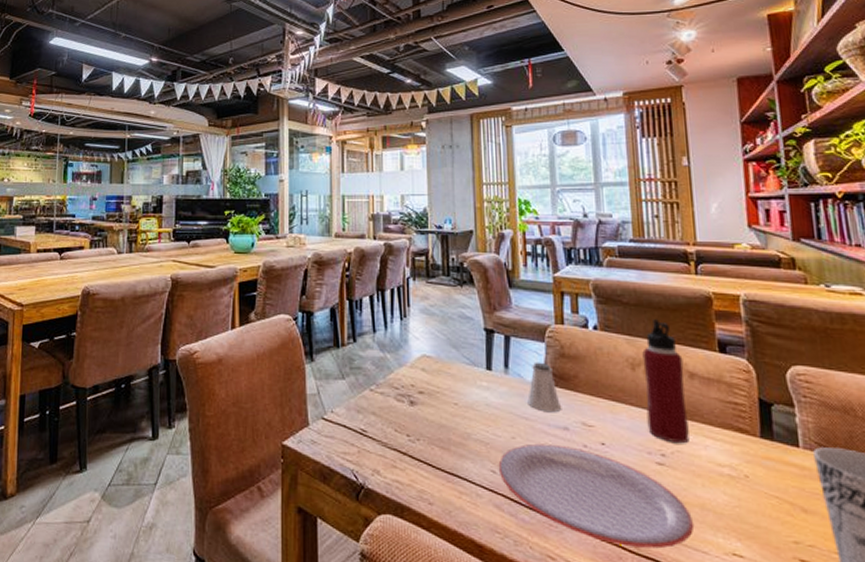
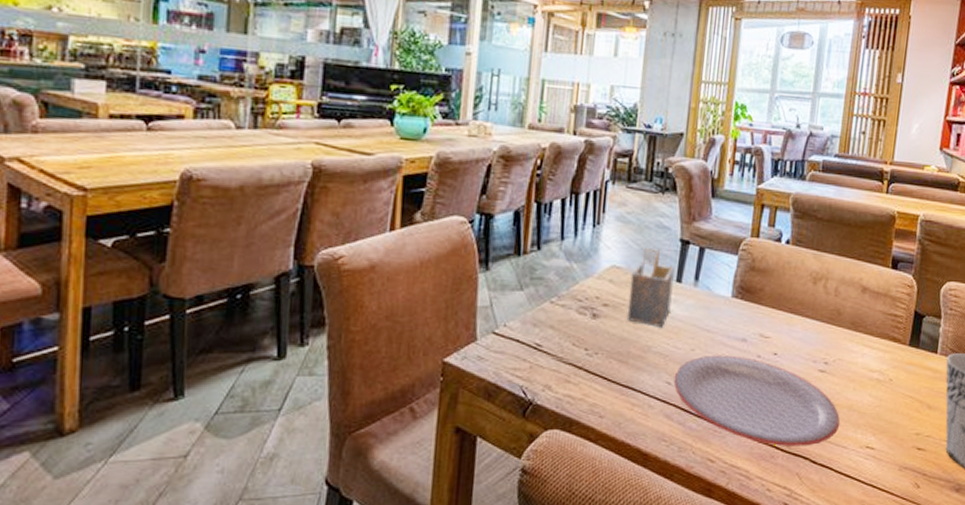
napkin holder: none [441,337,485,414] -> present [626,247,675,327]
saltshaker: present [527,362,561,412] -> none [712,274,743,324]
water bottle: present [642,319,690,444] -> none [817,235,860,353]

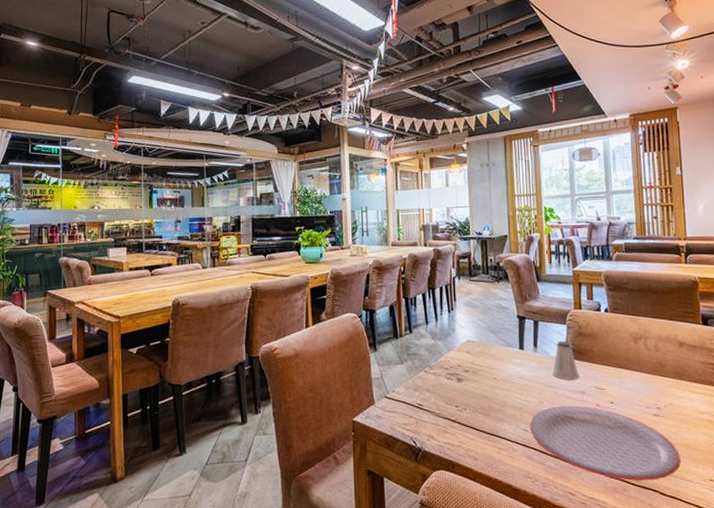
napkin holder: present [626,247,675,327] -> none [483,324,518,386]
saltshaker: none [712,274,743,324] -> present [552,340,579,380]

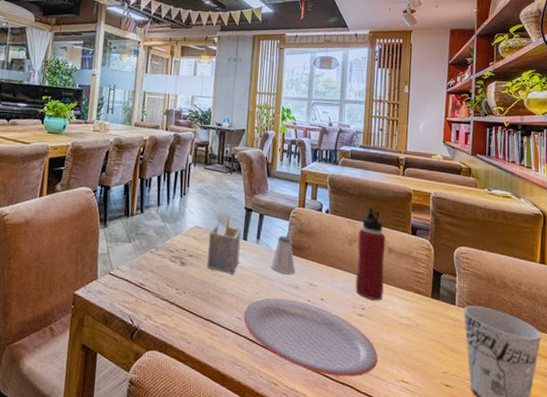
napkin holder: none [483,324,518,386] -> present [206,213,242,274]
water bottle: none [643,301,679,399] -> present [355,207,386,301]

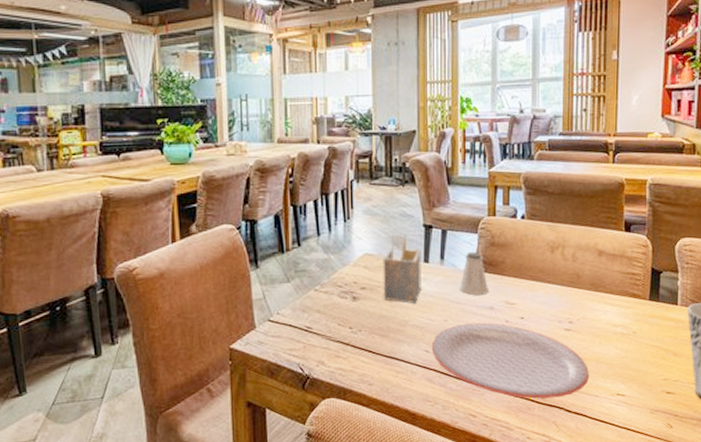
water bottle: present [355,207,386,301] -> none [560,206,595,312]

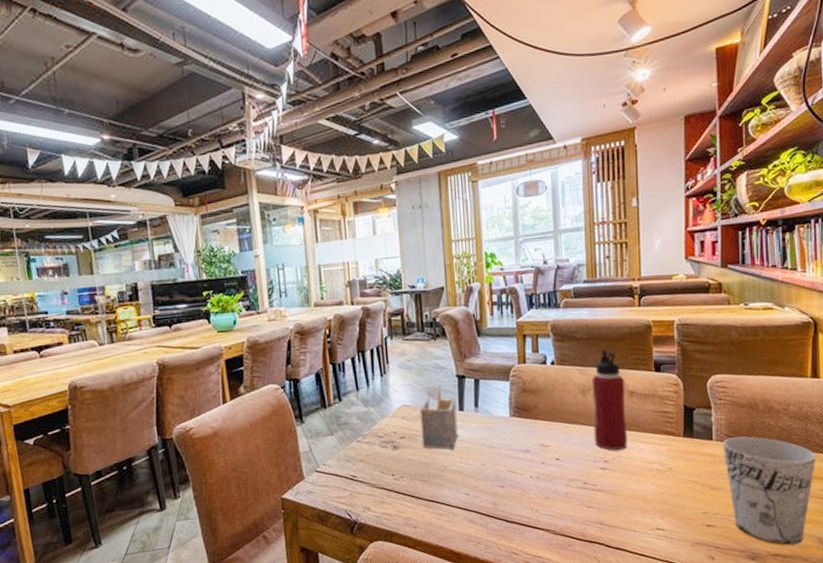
plate: present [431,322,590,399] -> none [471,465,628,536]
saltshaker: present [460,251,488,295] -> none [495,398,523,439]
water bottle: none [560,206,595,312] -> present [592,349,627,451]

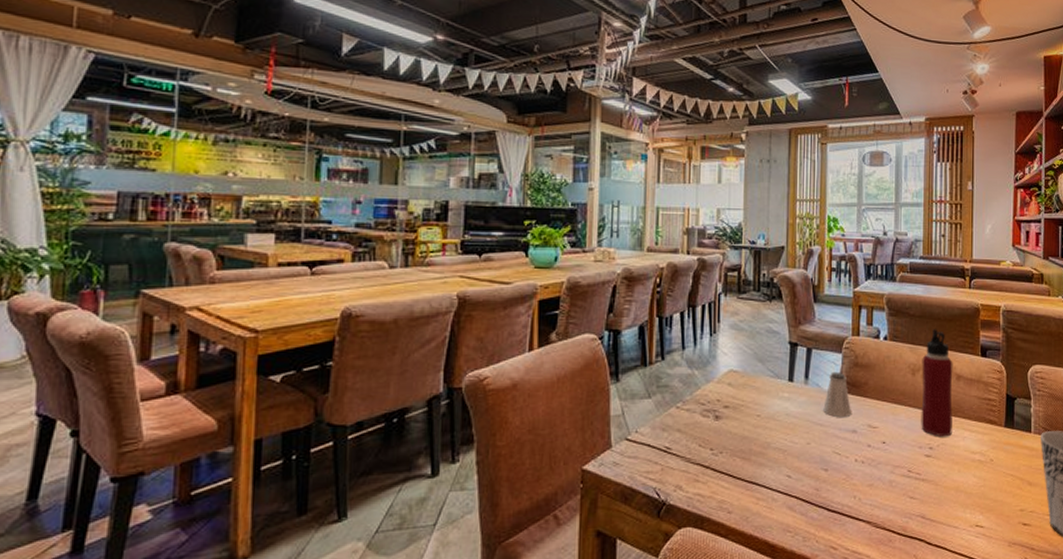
napkin holder: present [419,386,458,450] -> none [746,351,786,424]
saltshaker: none [495,398,523,439] -> present [823,371,851,417]

